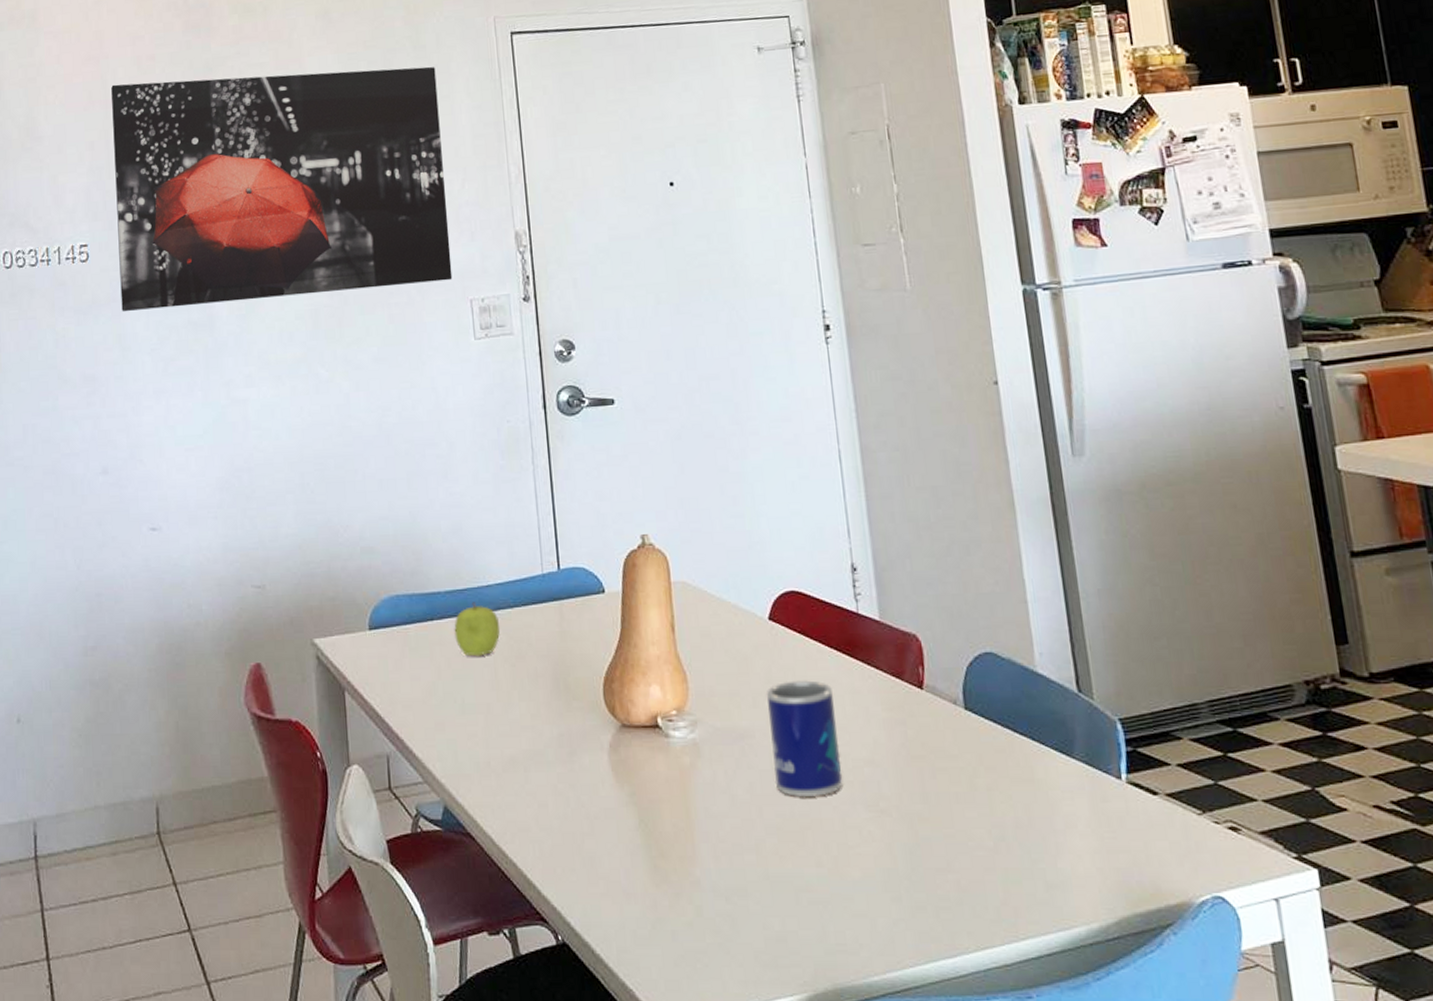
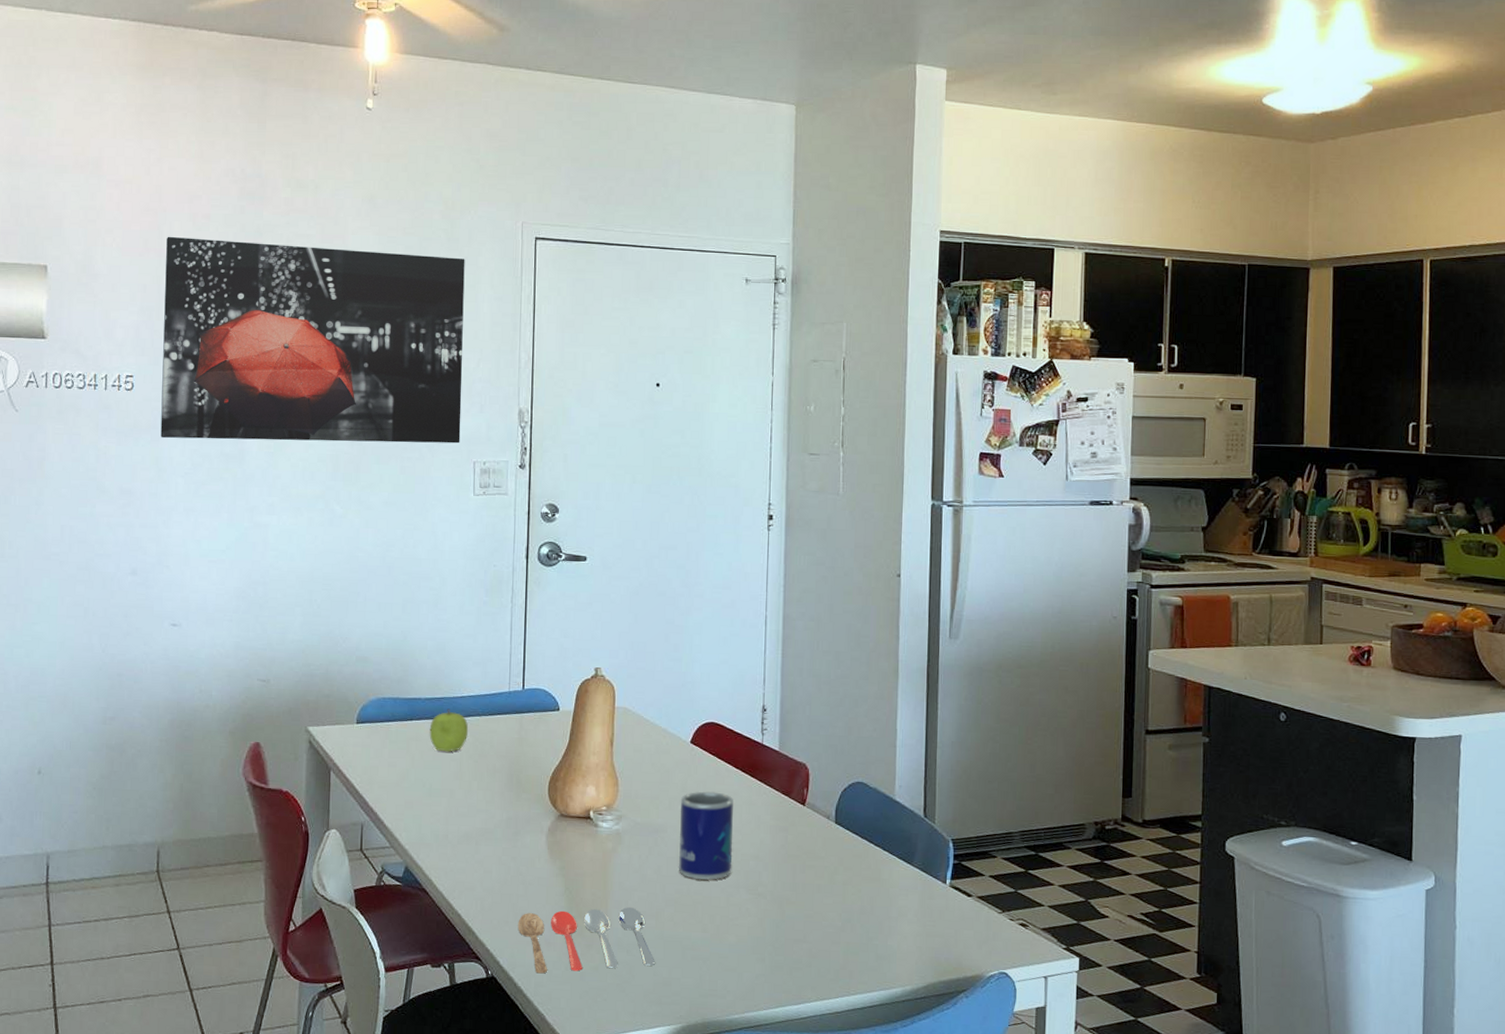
cooking utensil: none [586,840,763,936] -> present [518,907,655,974]

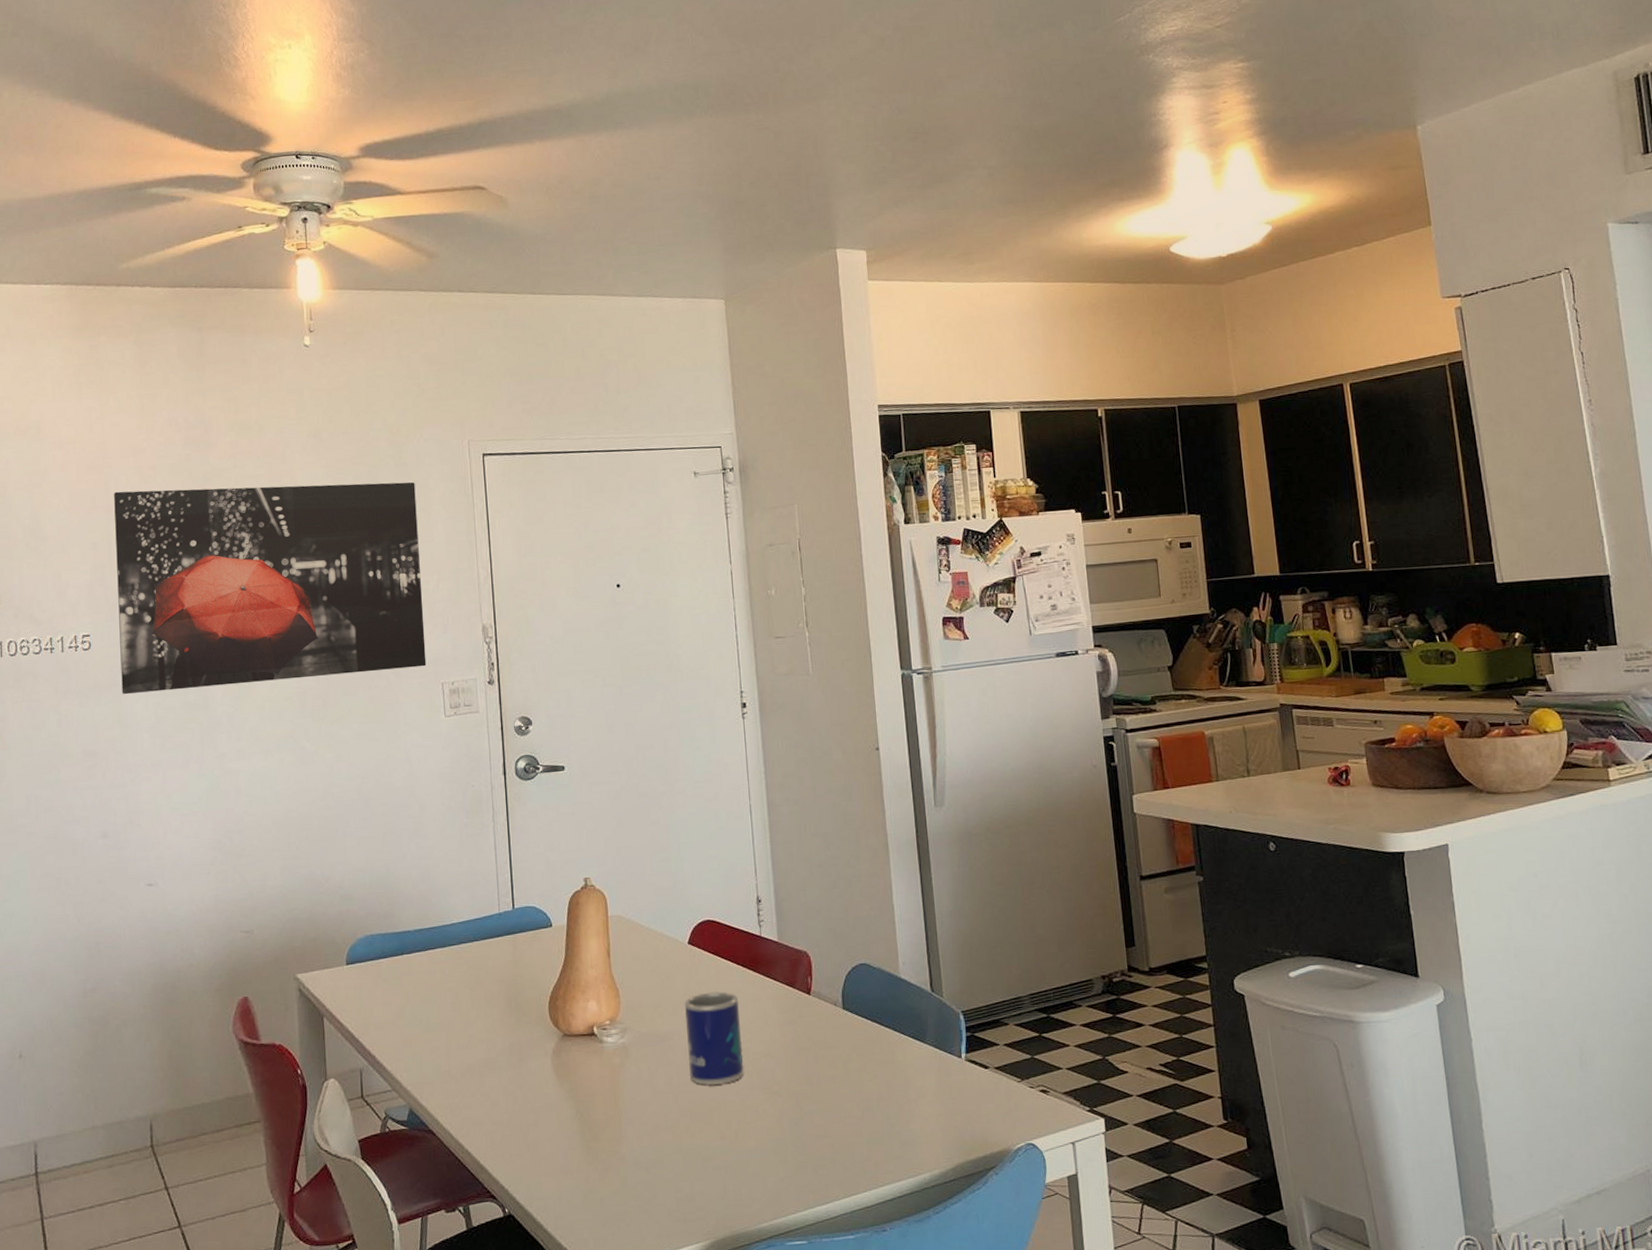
fruit: present [429,708,469,752] -> none [421,938,462,984]
cooking utensil: present [518,907,655,974] -> none [531,1123,676,1205]

